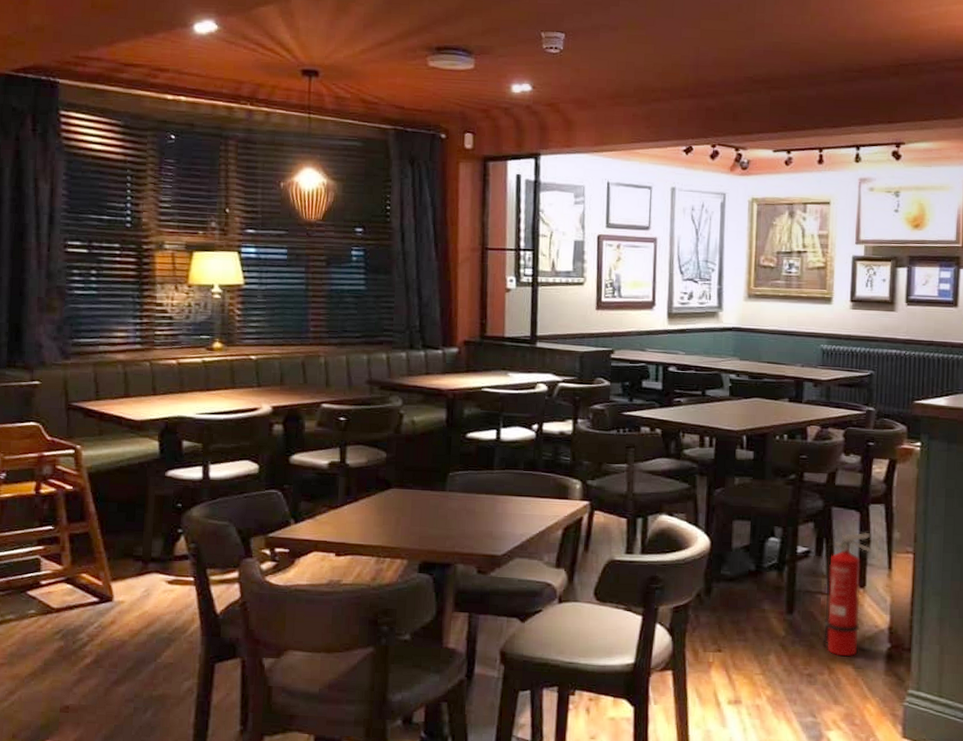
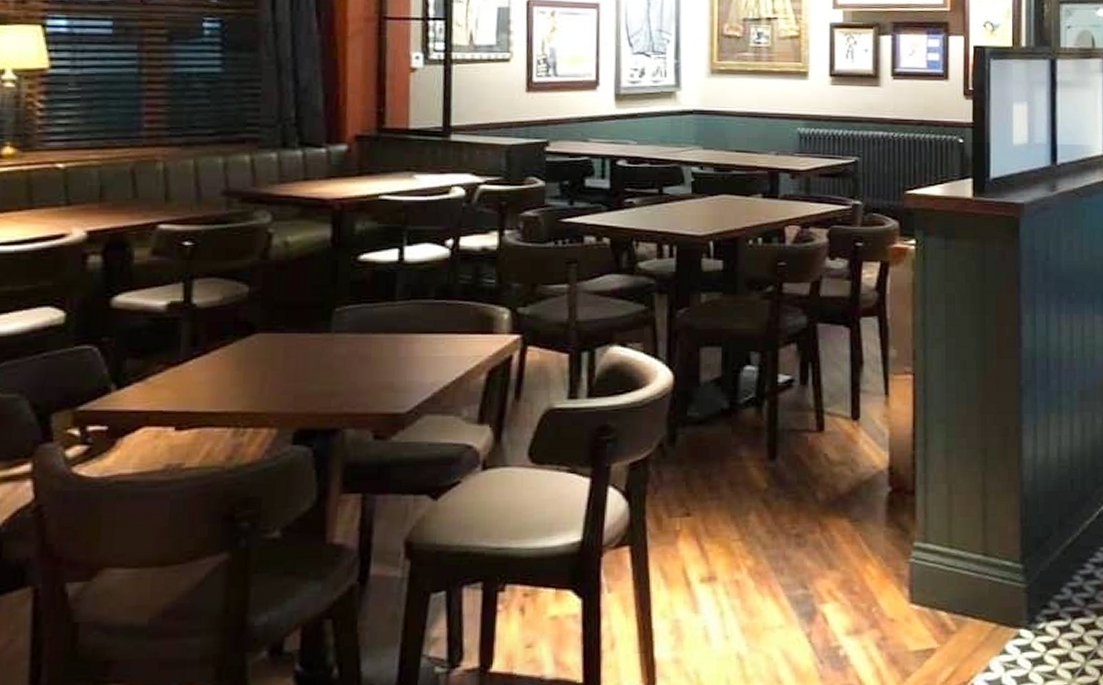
fire extinguisher: present [823,532,873,657] -> none [811,351,866,509]

